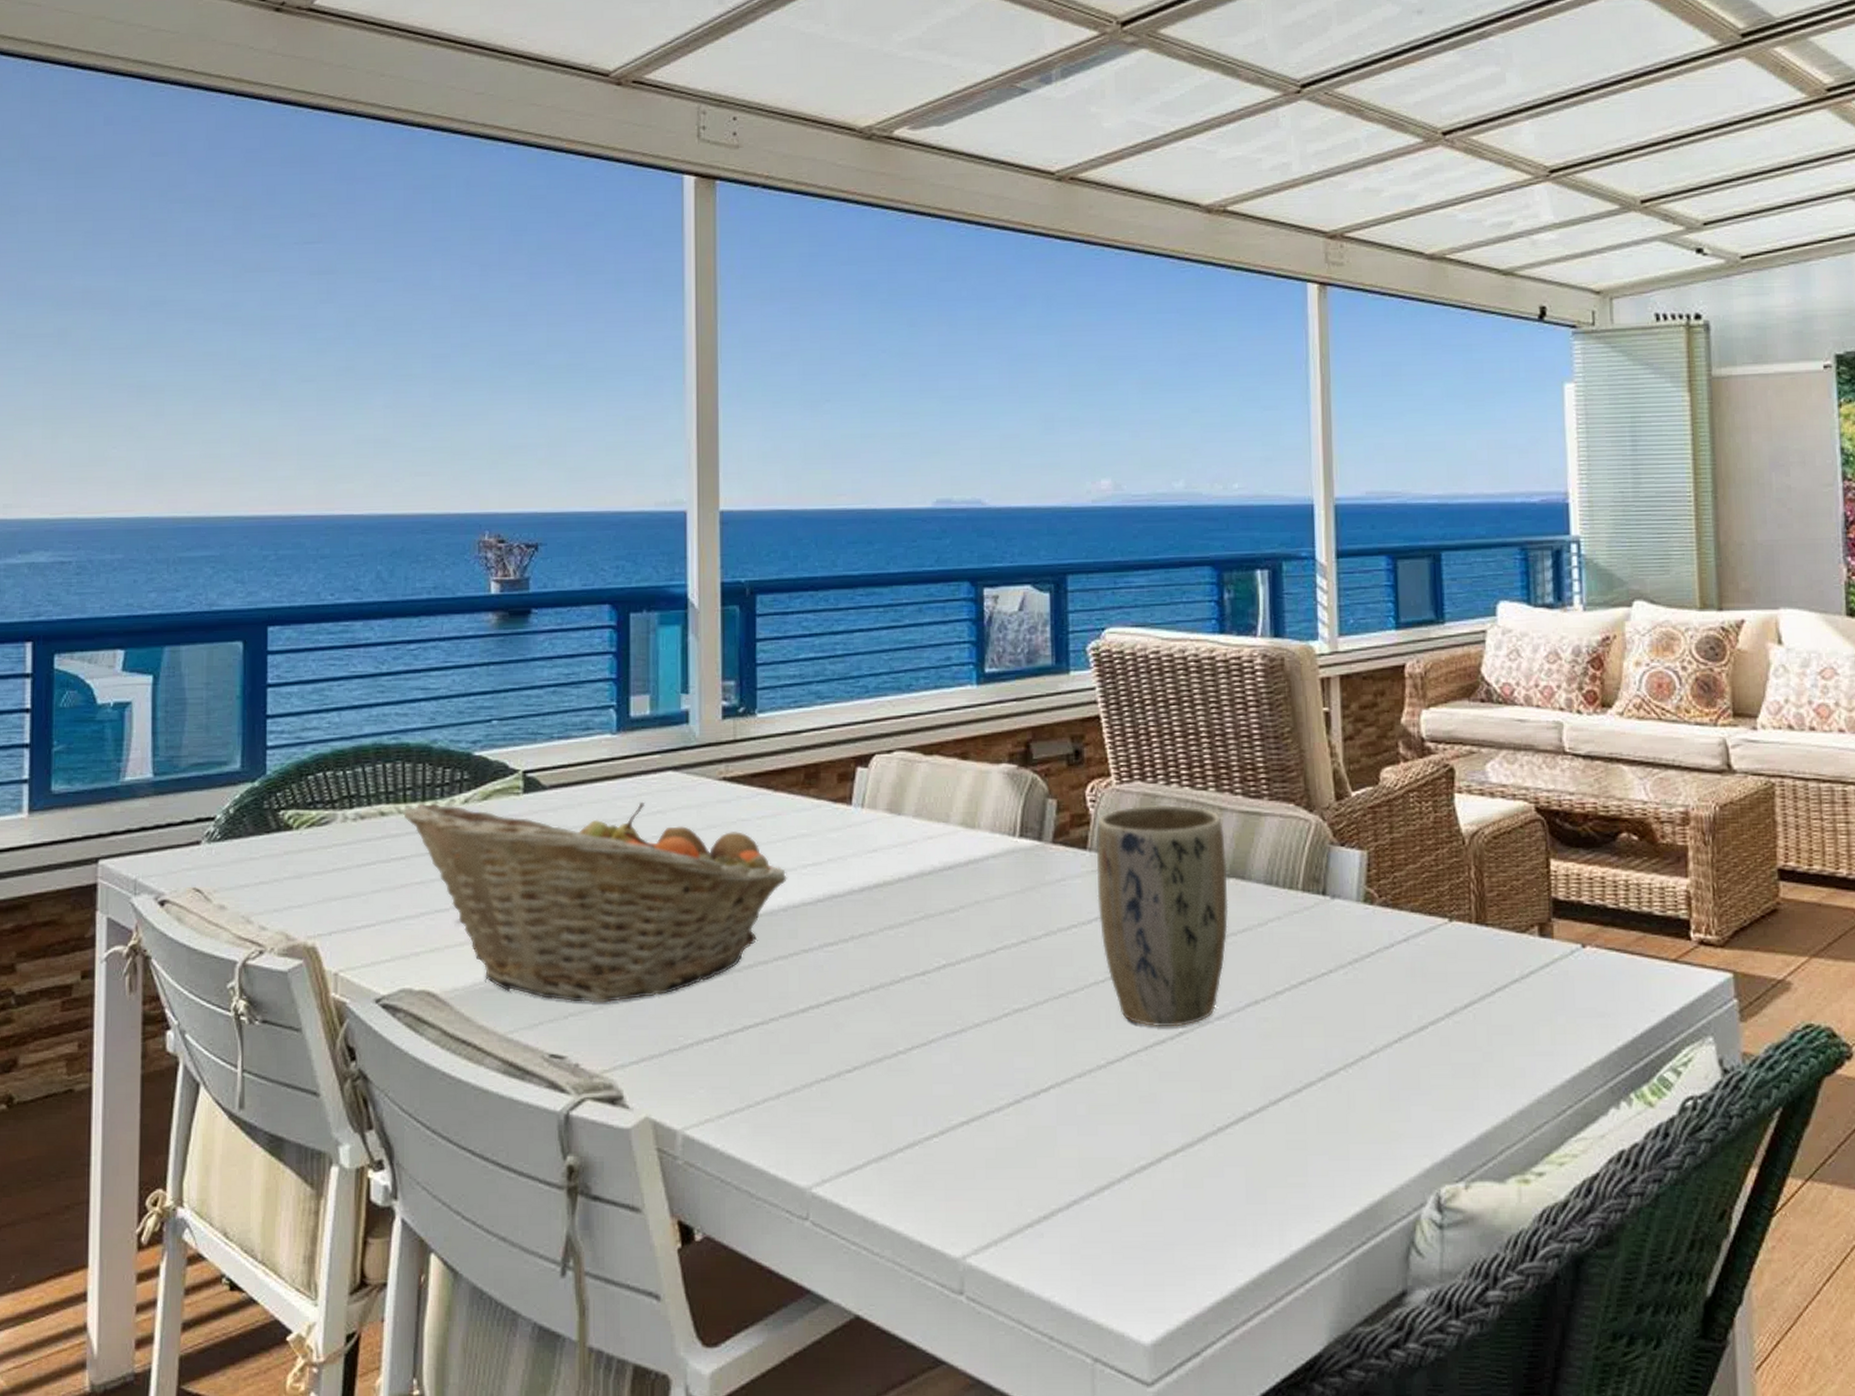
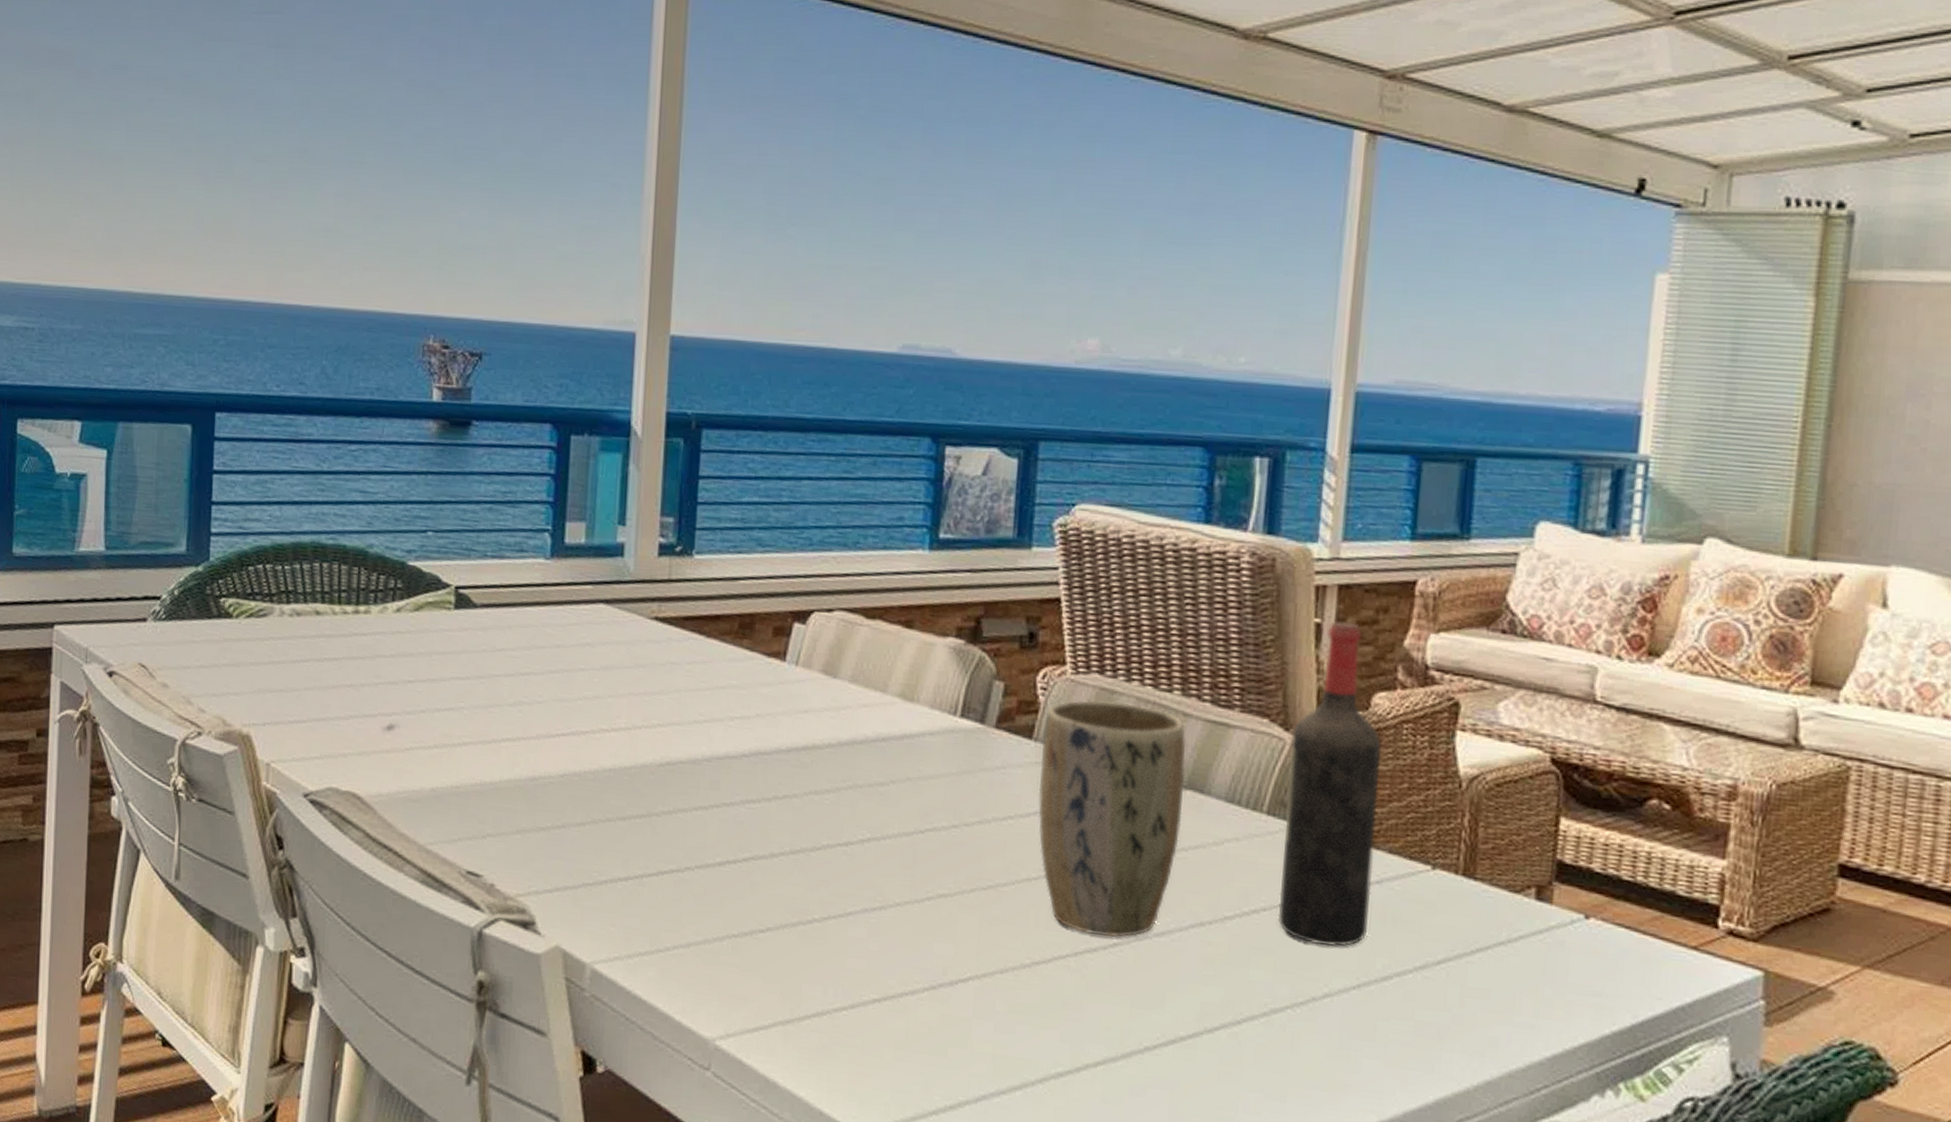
fruit basket: present [403,801,787,1003] -> none [337,607,713,829]
wine bottle: none [1316,708,1401,1006] -> present [1278,621,1383,947]

